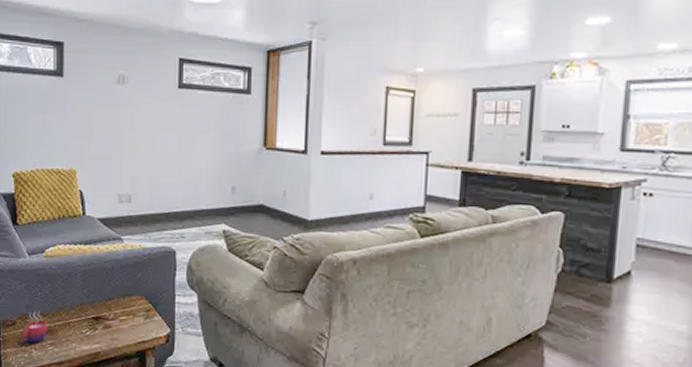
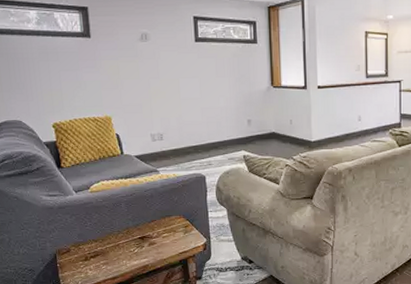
mug: present [22,311,47,343] -> none [77,238,100,265]

